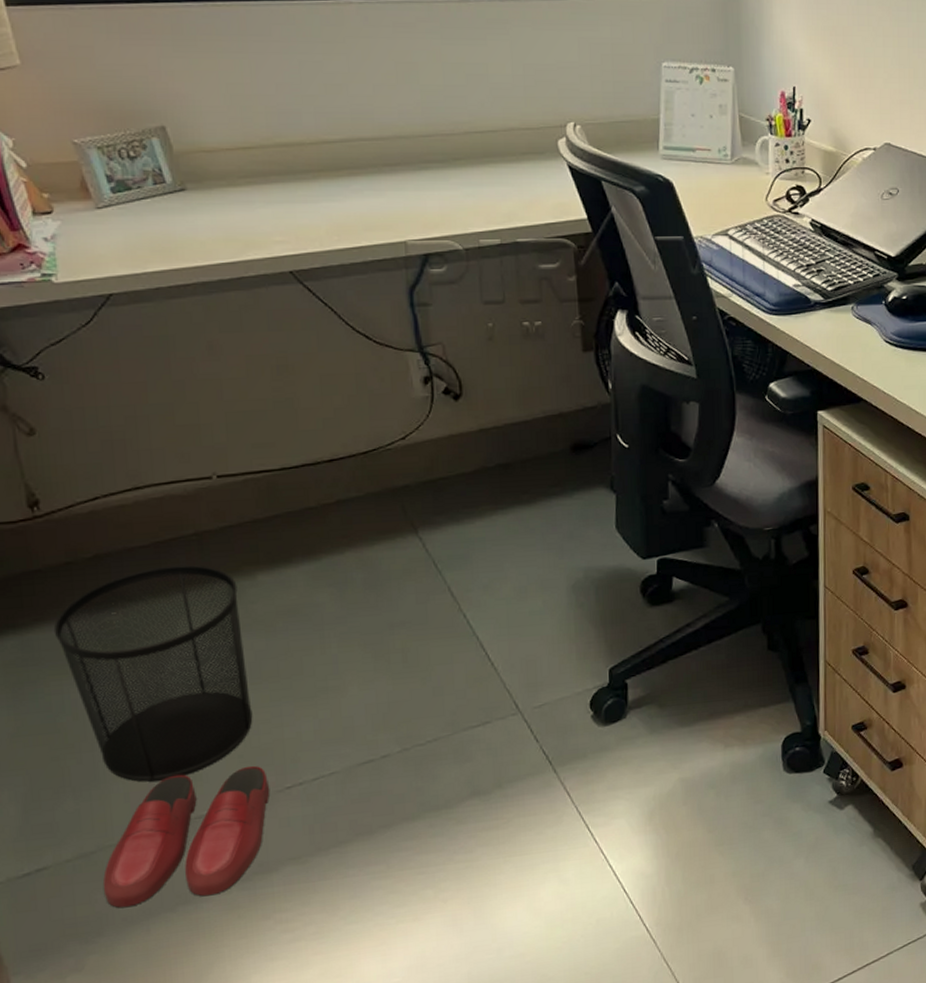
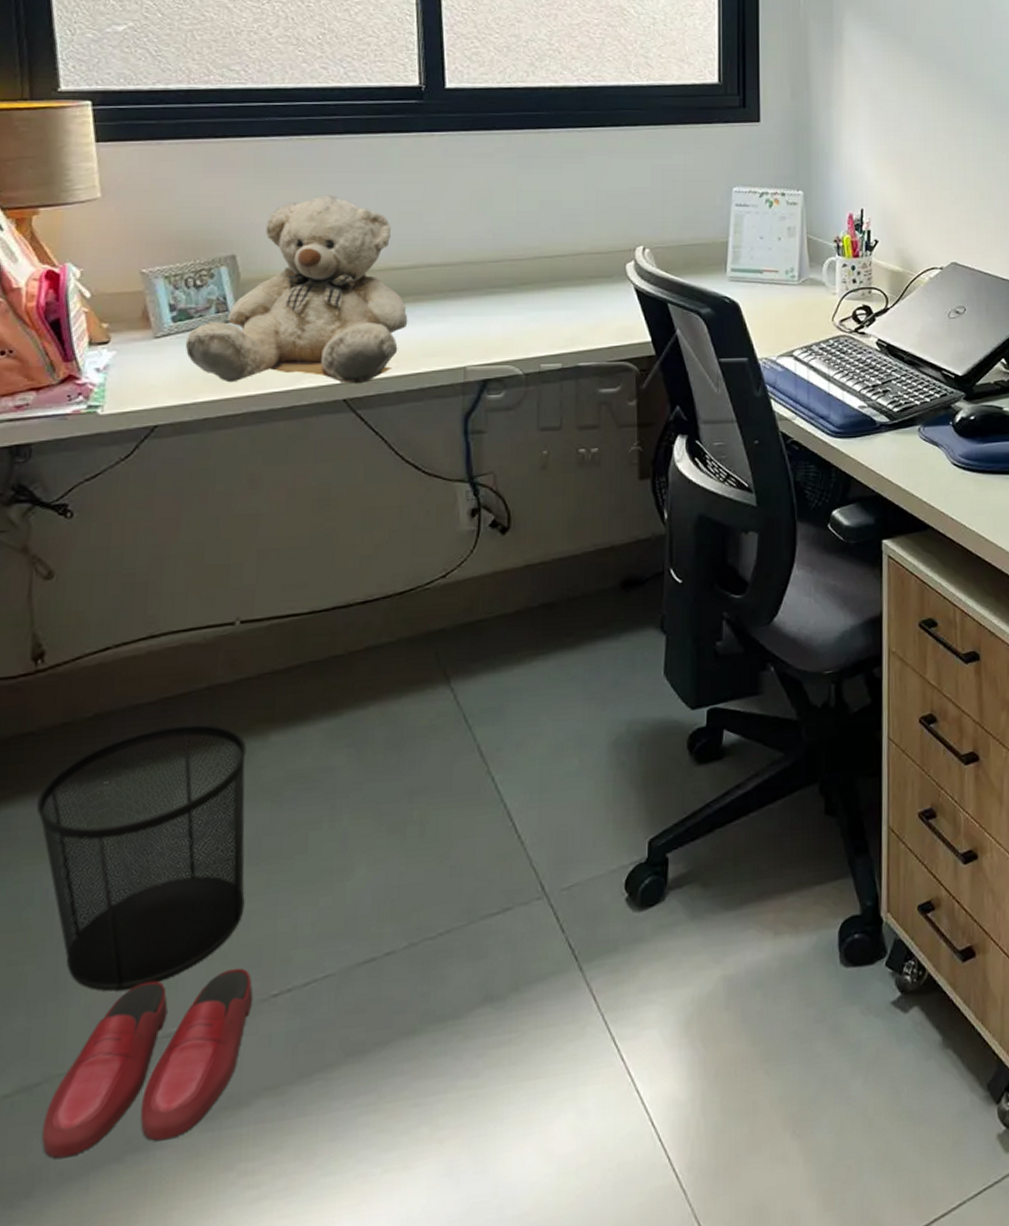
teddy bear: none [127,65,345,256] -> present [185,195,408,383]

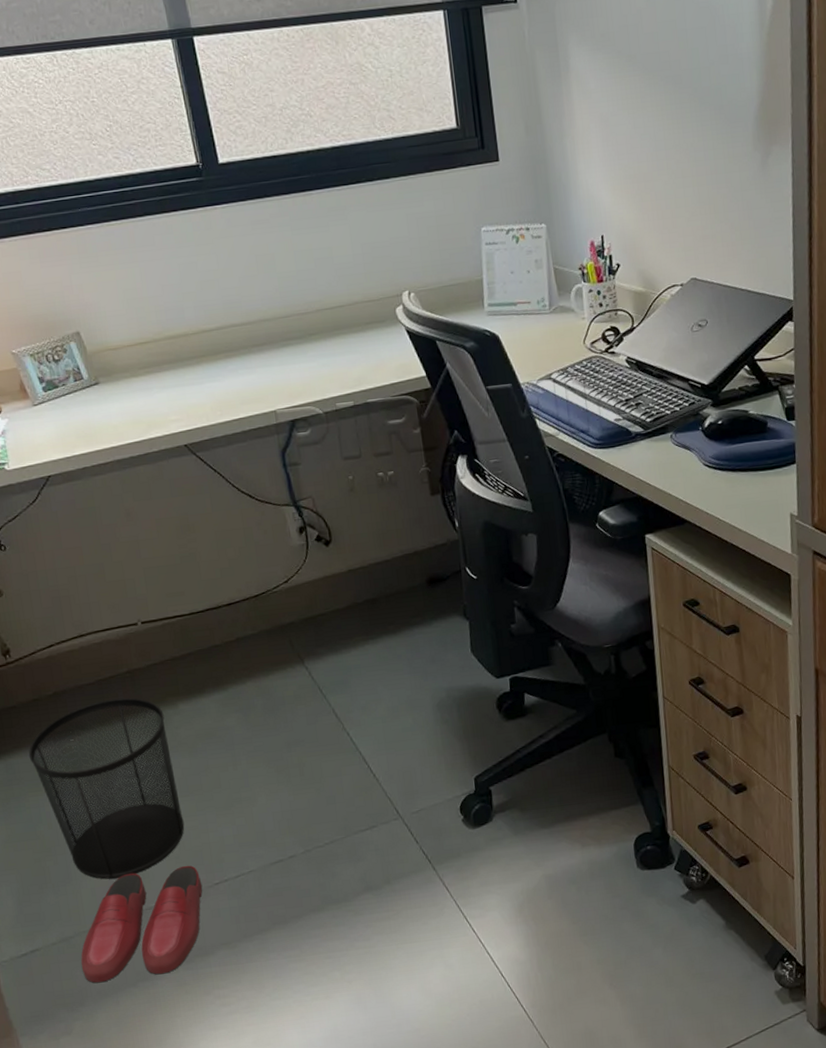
teddy bear: present [185,195,408,383] -> none [56,272,224,438]

